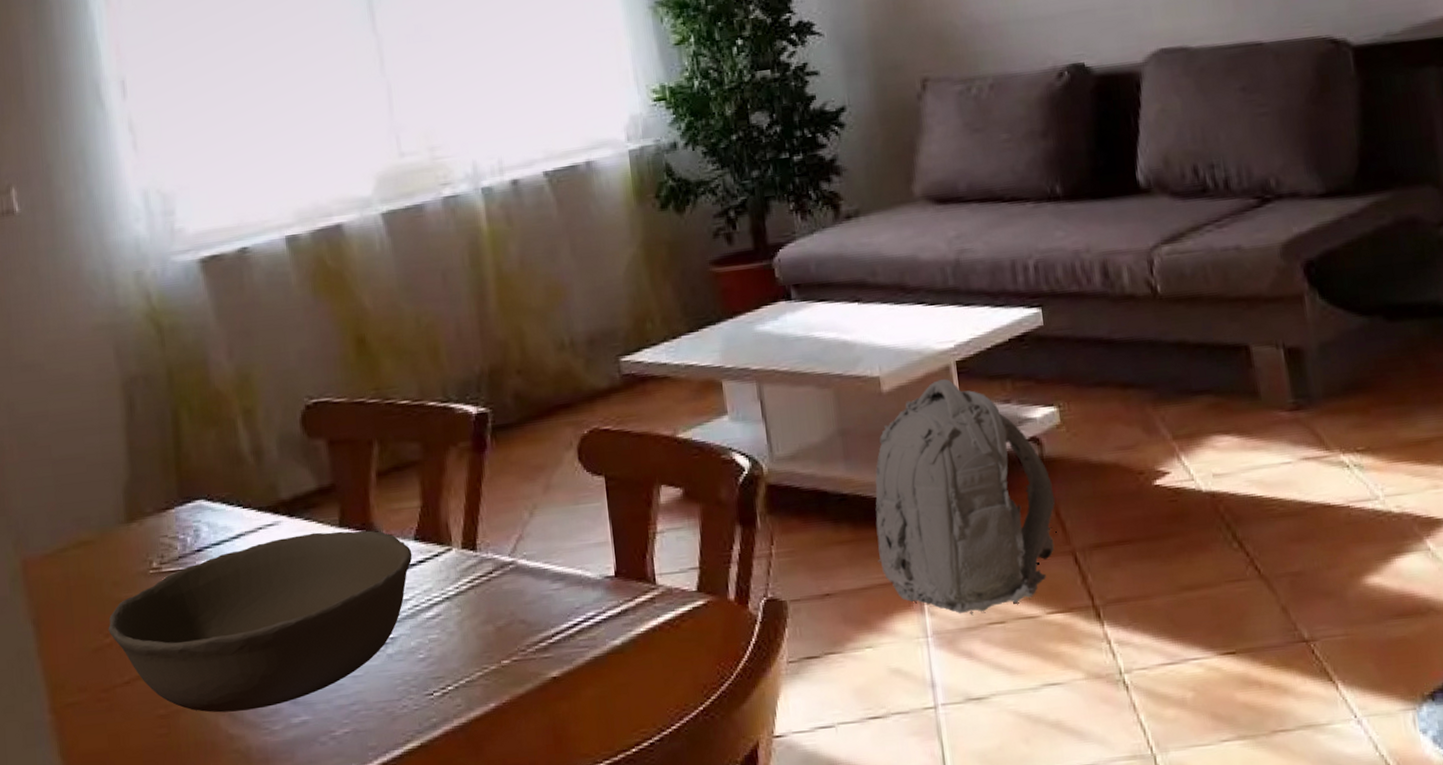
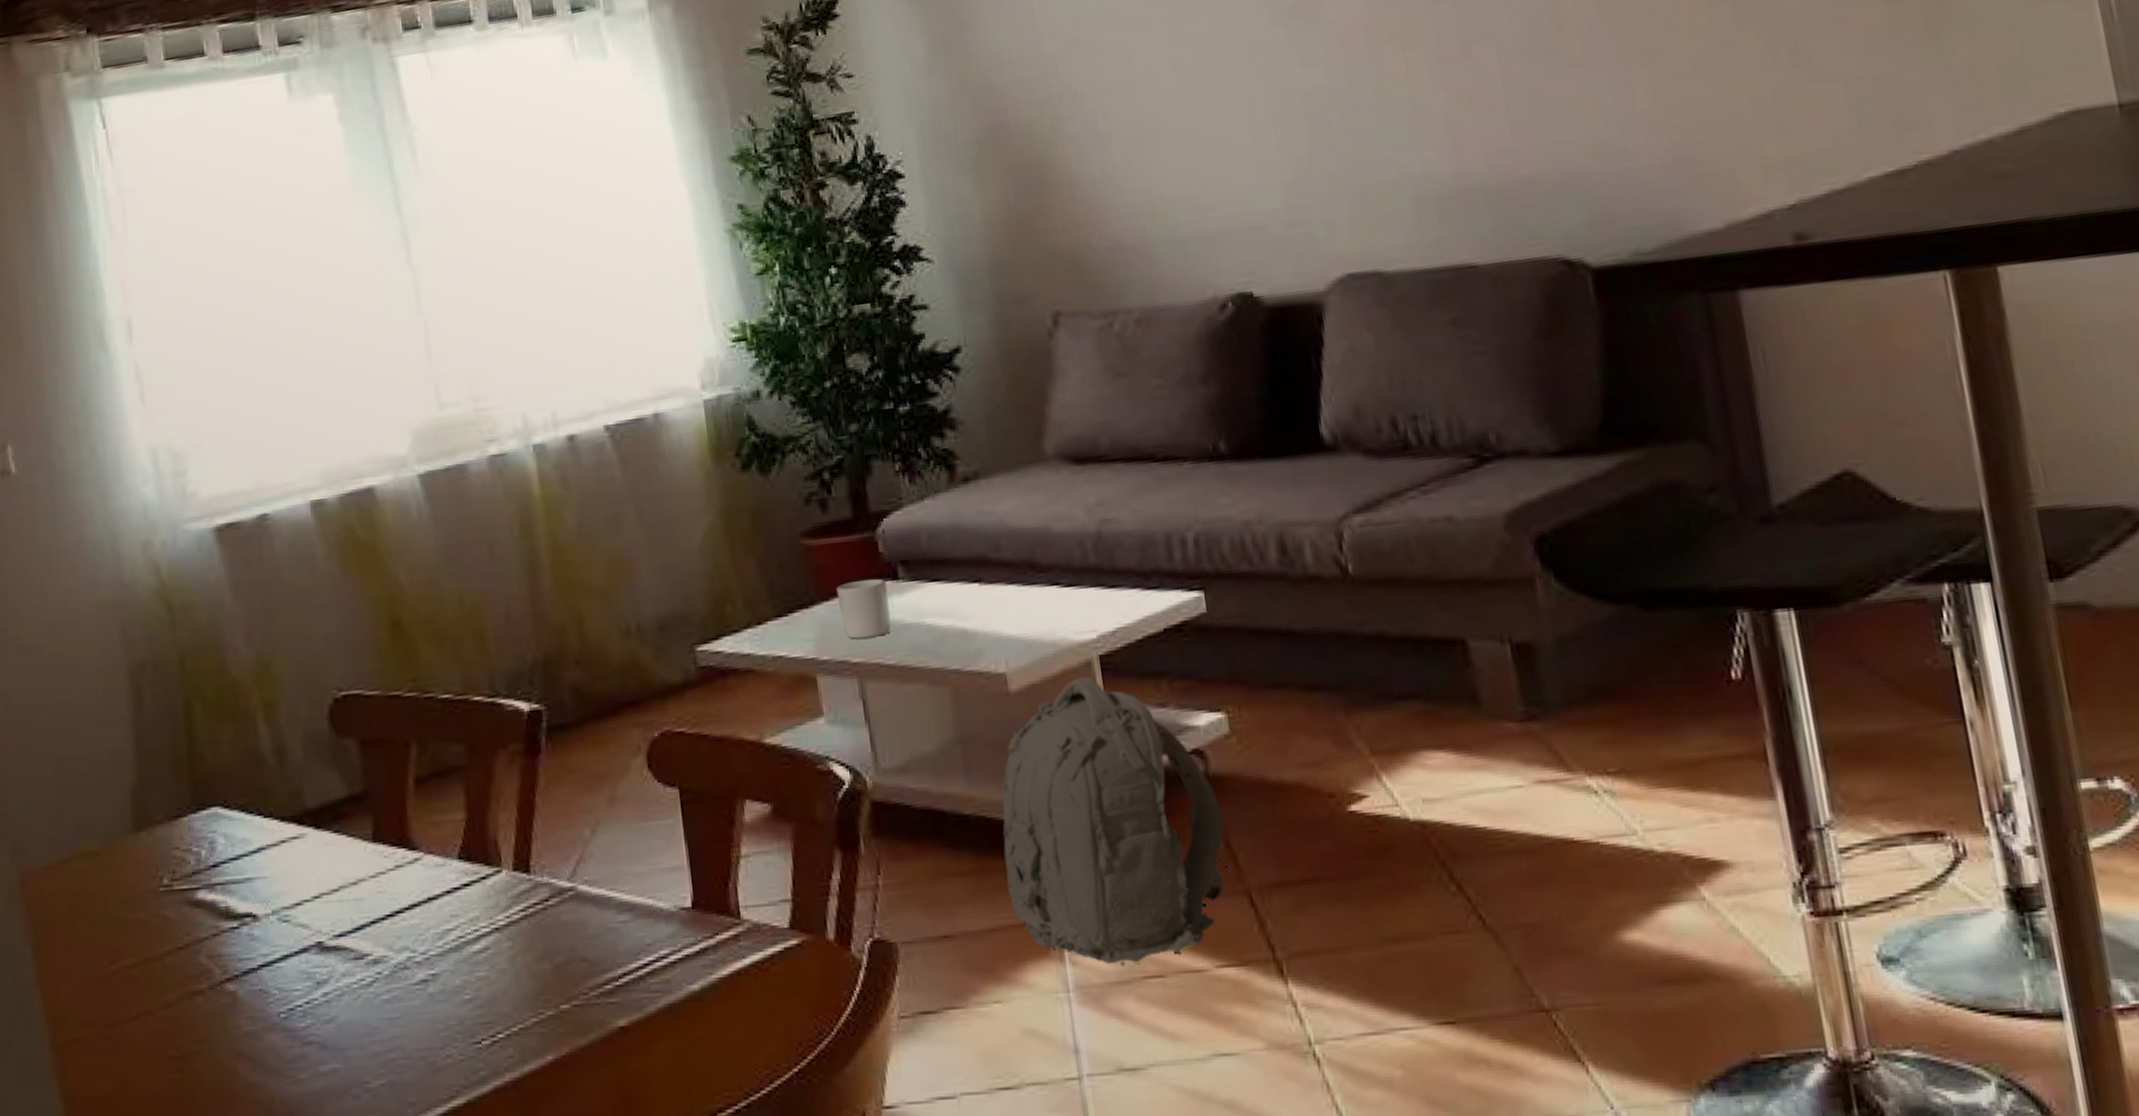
bowl: present [108,530,412,713] -> none [114,846,456,1056]
mug: none [739,299,785,350] -> present [836,578,892,639]

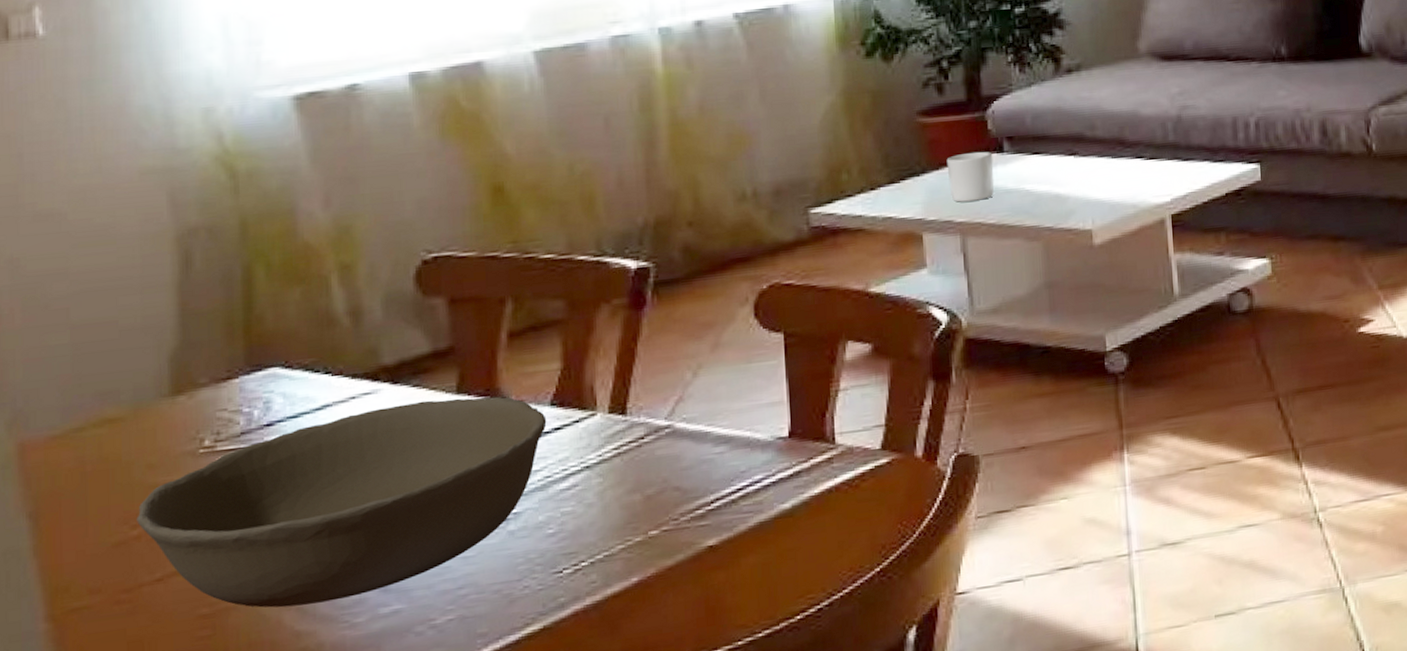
bowl: none [114,846,456,1056] -> present [136,396,547,608]
backpack: present [1002,676,1225,966] -> none [1078,231,1262,462]

